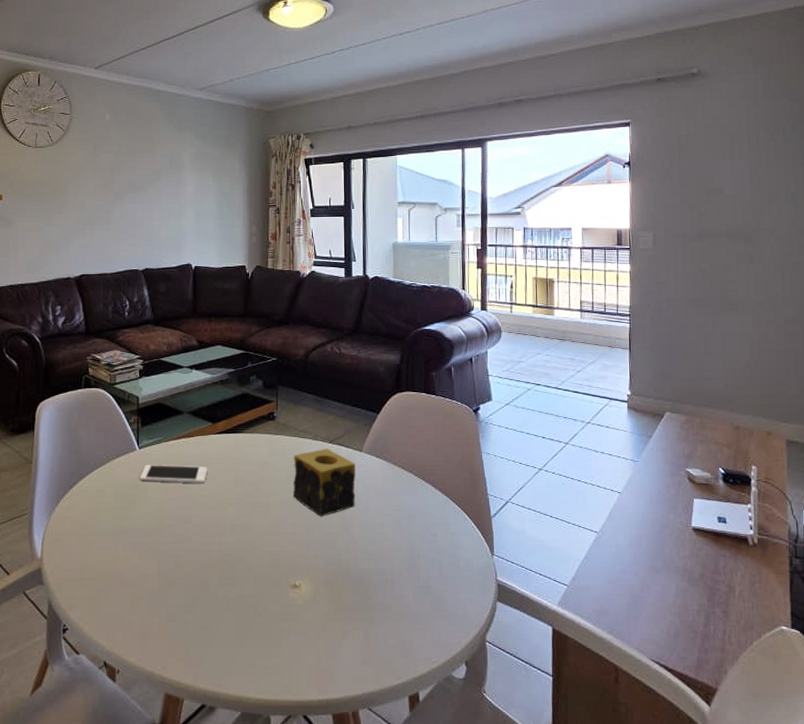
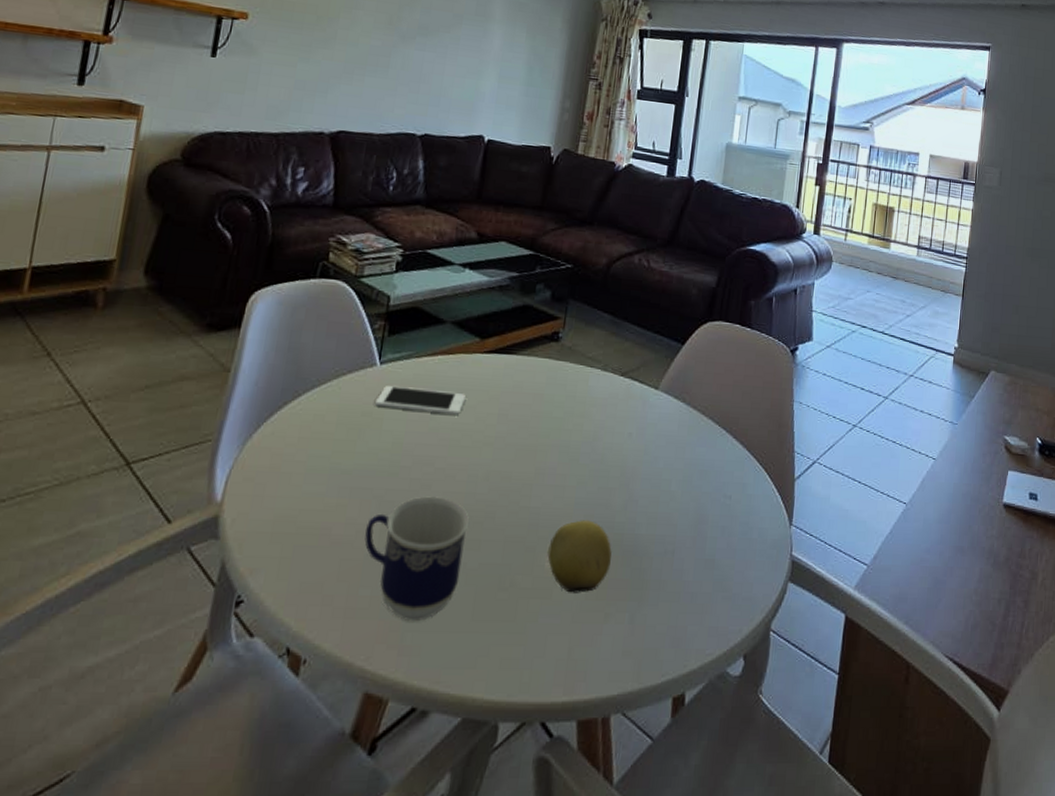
cup: none [148,546,225,641] -> present [364,496,470,622]
fruit: none [290,559,343,616] -> present [547,520,612,593]
candle: present [292,448,356,517] -> none [567,381,648,467]

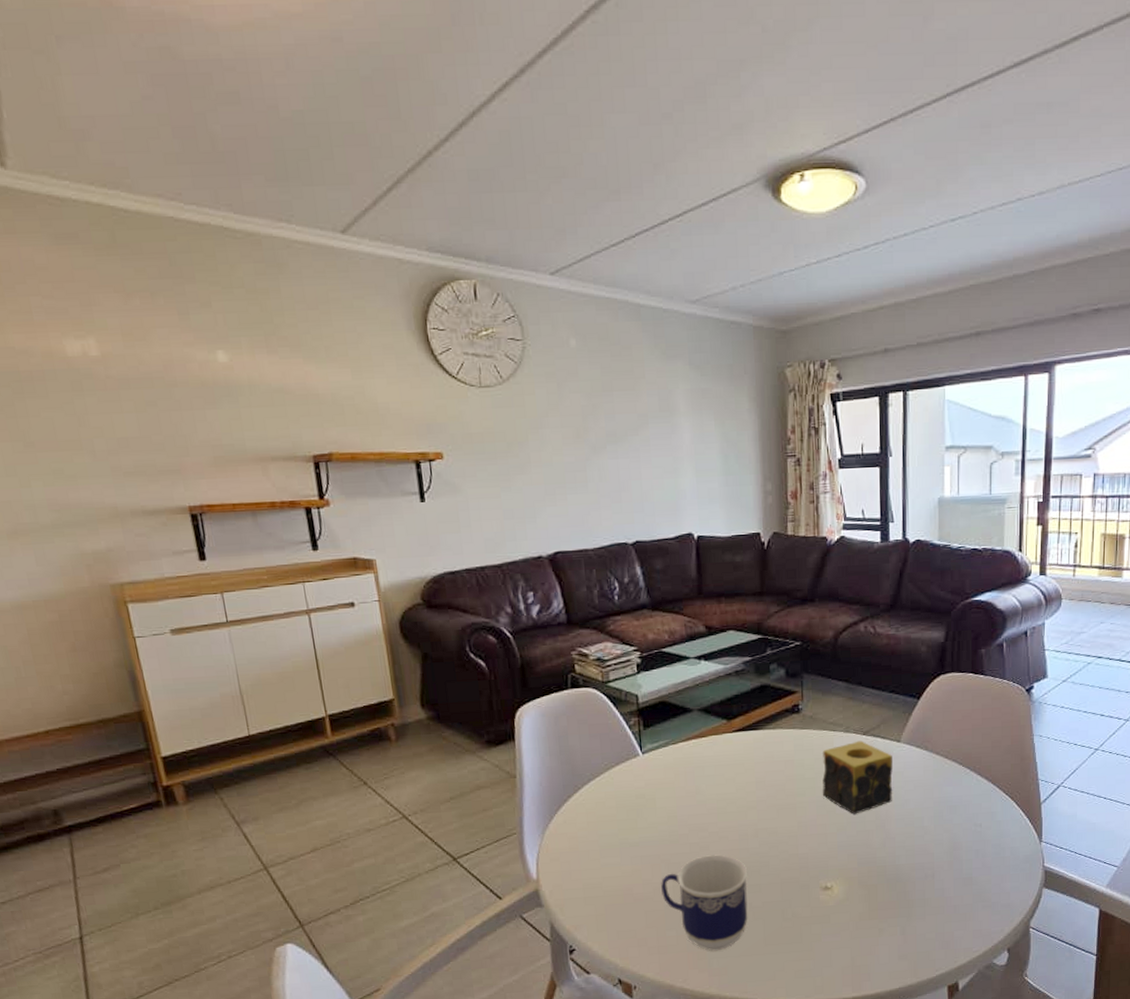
cell phone: present [374,385,466,415] -> none [645,769,724,789]
fruit: present [547,520,612,593] -> none [820,858,878,917]
candle: none [567,381,648,467] -> present [822,740,893,815]

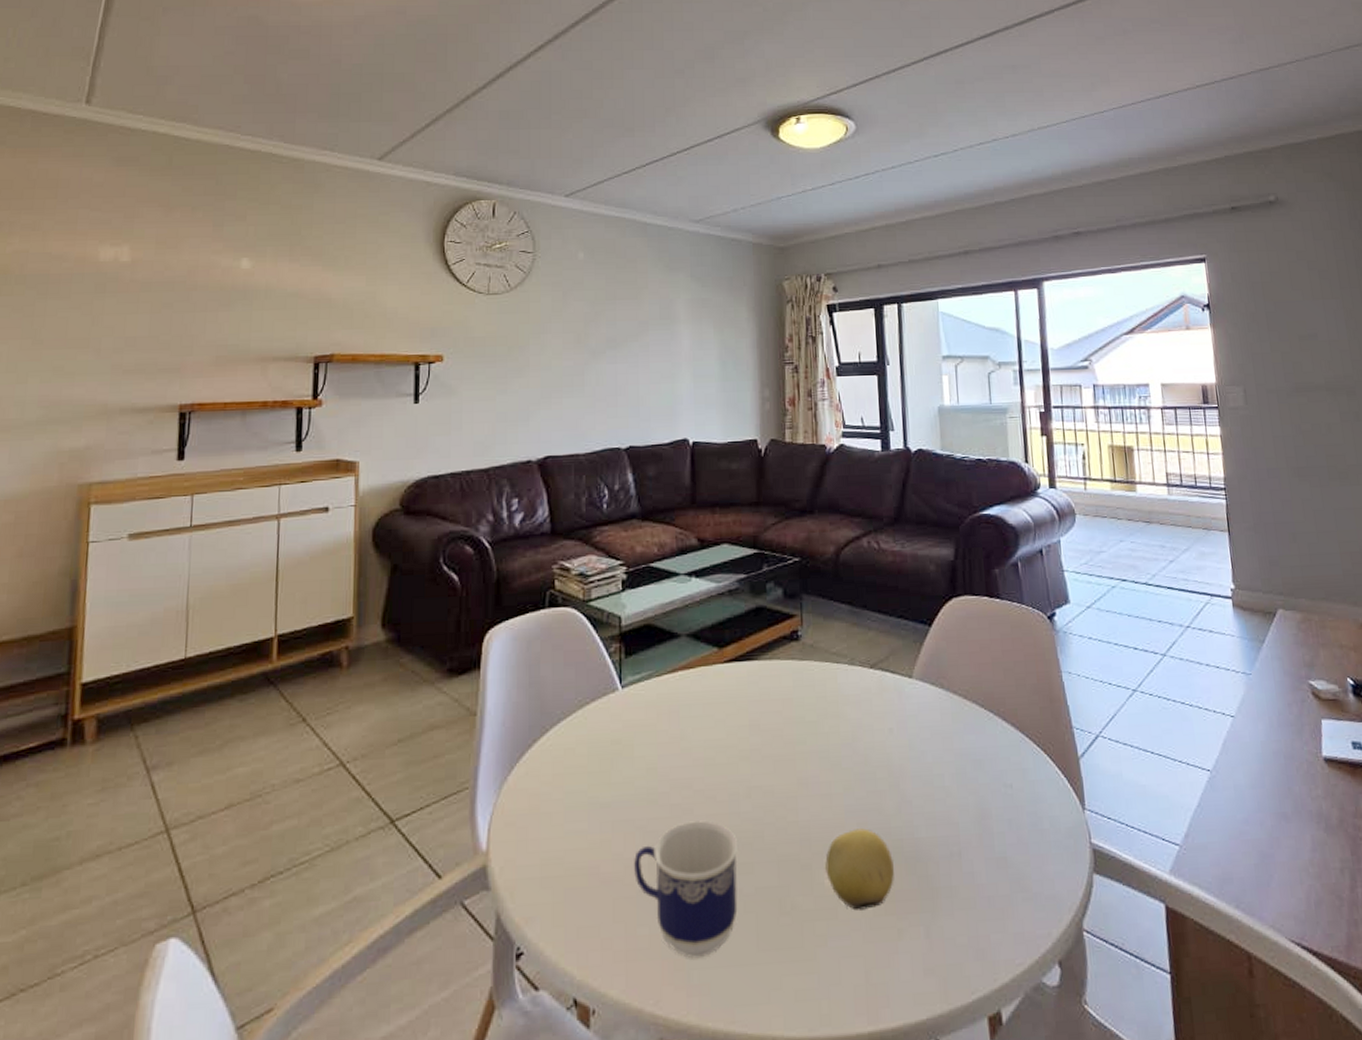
fruit: none [820,858,878,917] -> present [825,828,895,911]
candle: present [822,740,893,815] -> none [825,675,907,769]

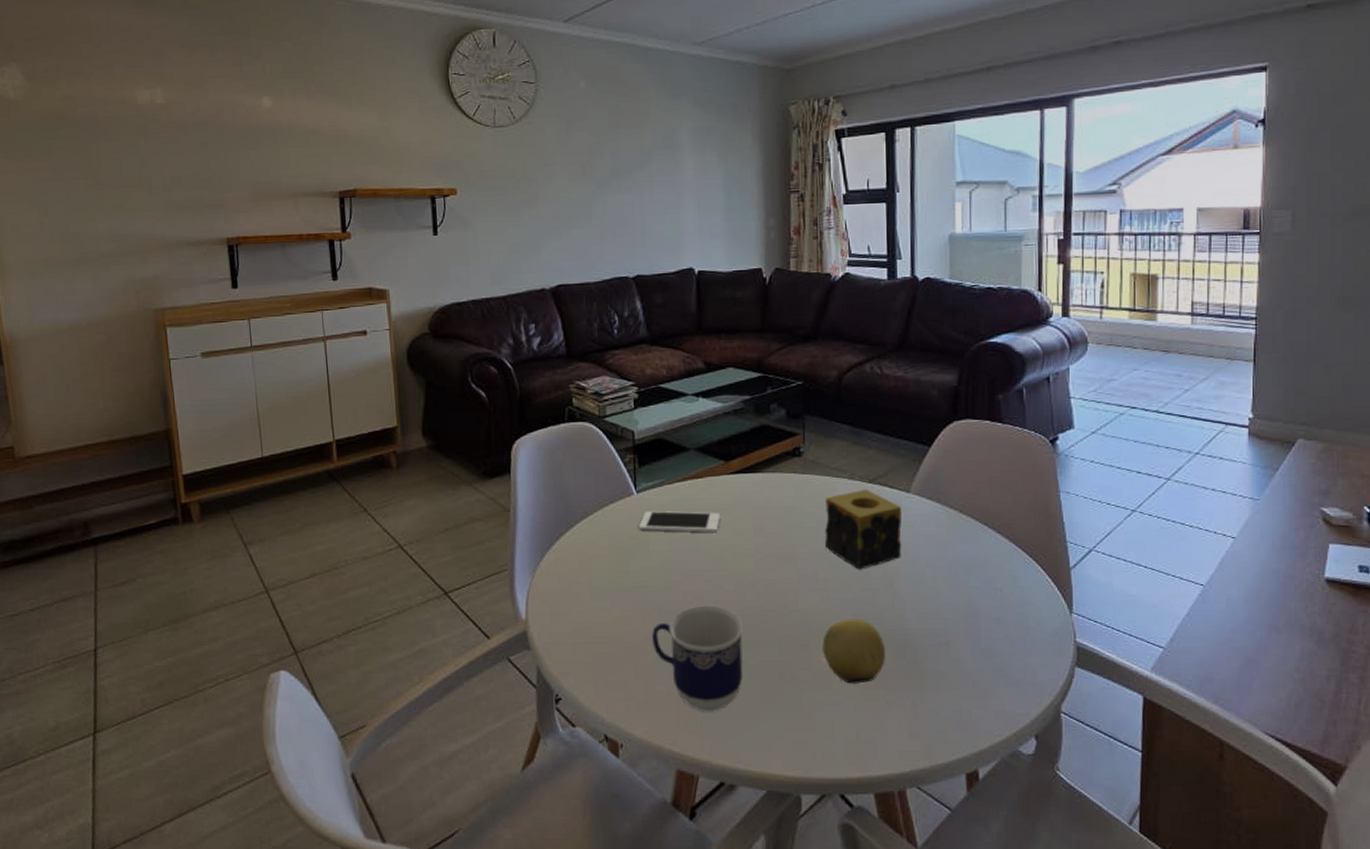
cell phone: none [622,708,713,733] -> present [638,510,720,532]
candle: none [825,675,907,769] -> present [824,489,902,570]

